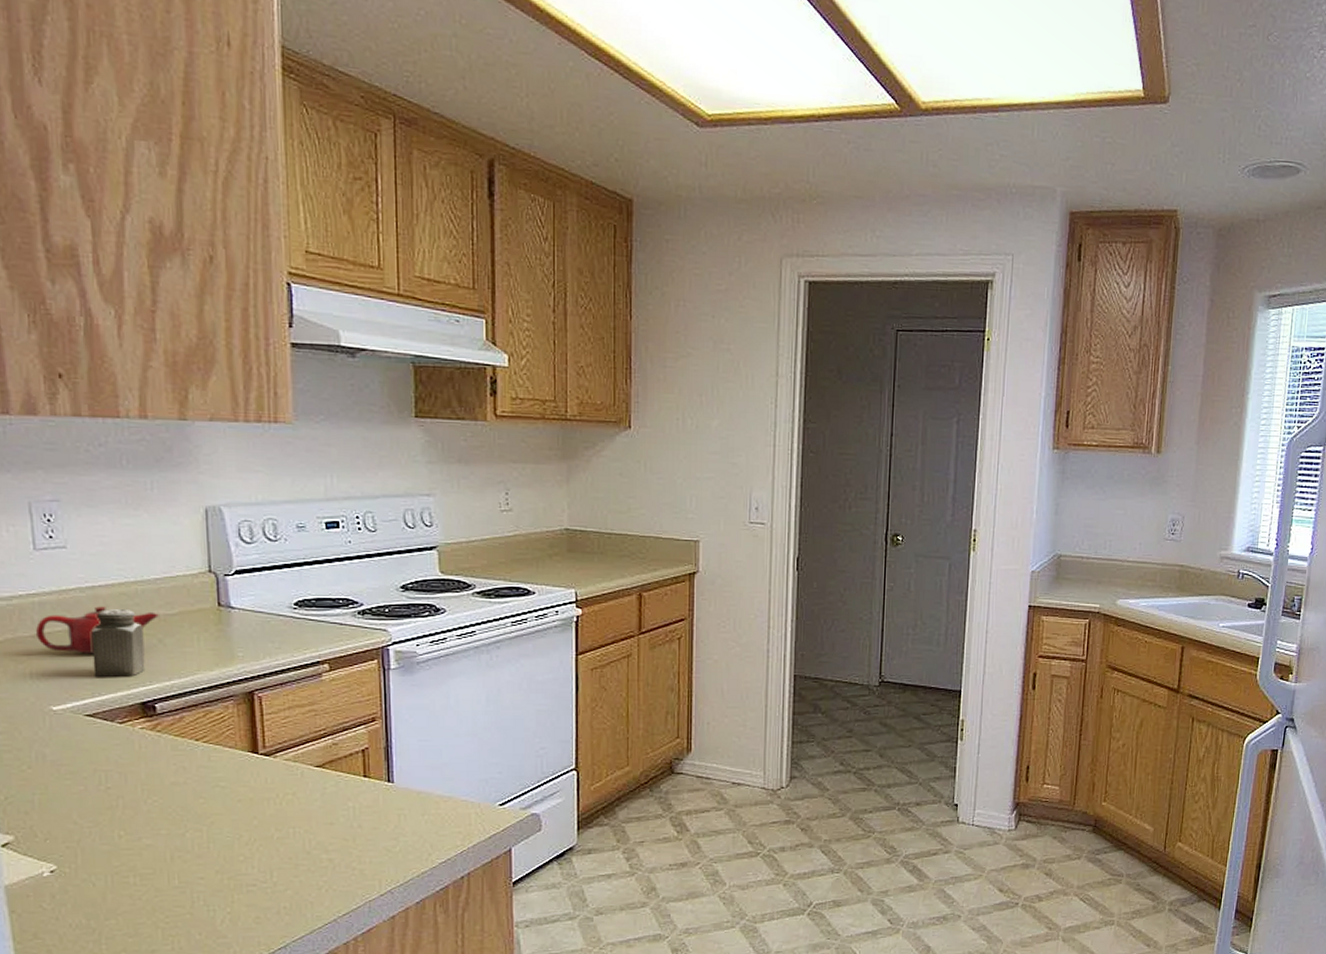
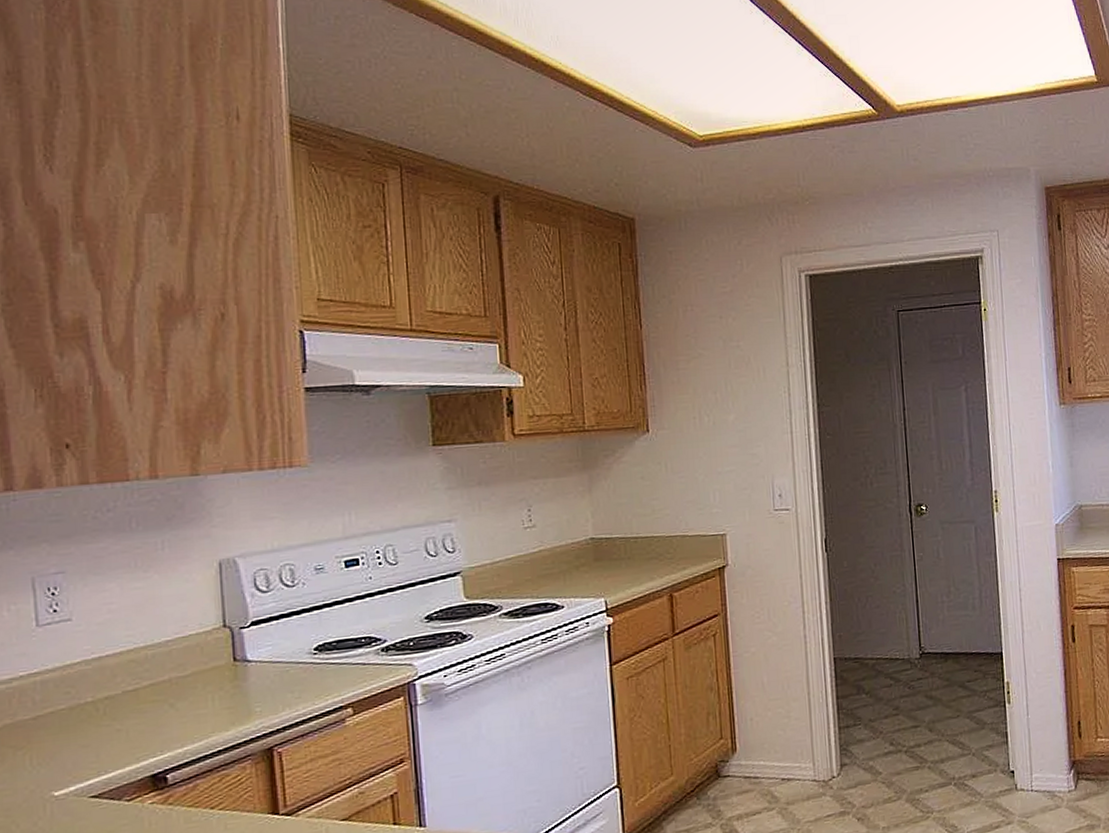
teapot: present [35,606,159,653] -> none [36,676,170,732]
salt shaker: present [91,608,145,677] -> none [97,676,156,754]

